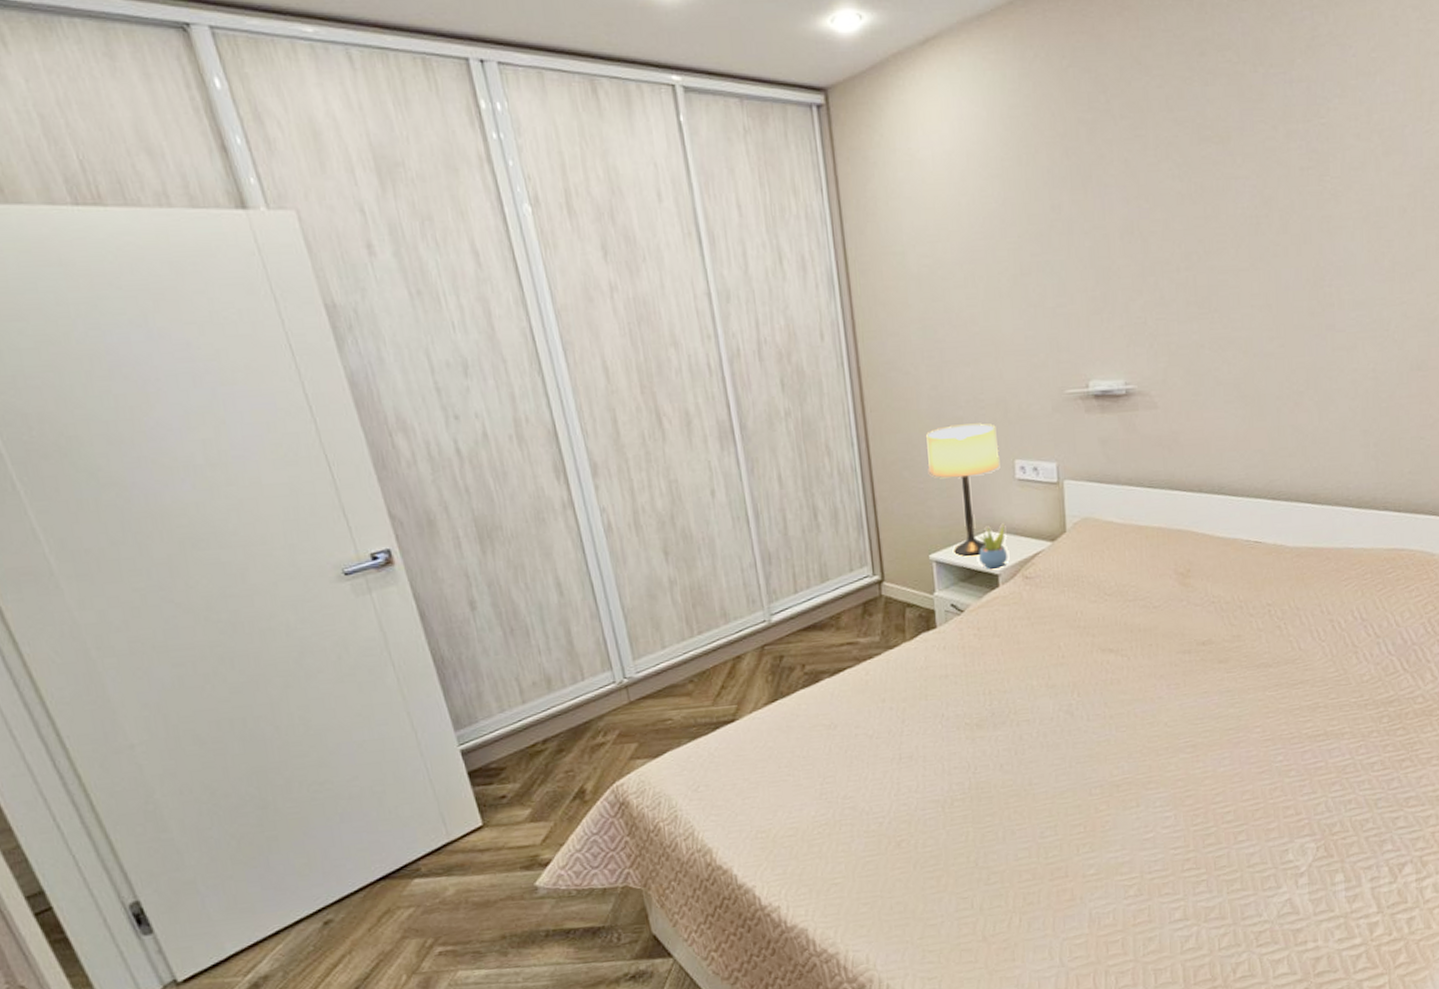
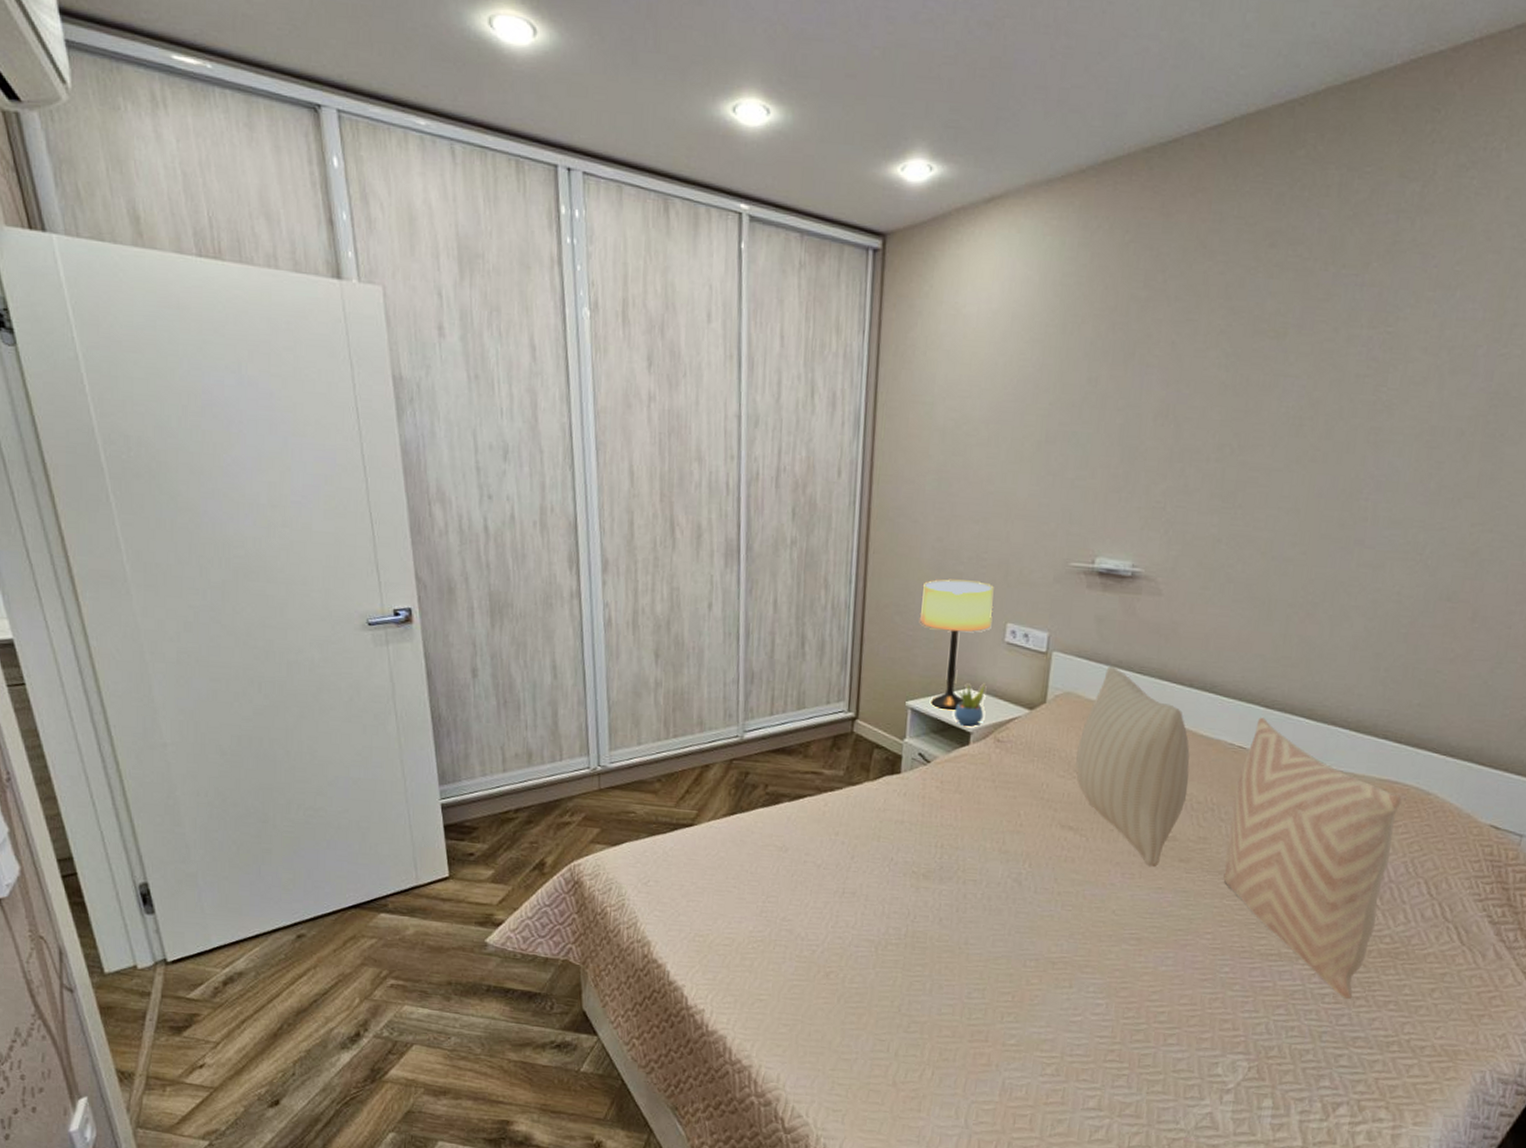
pillow: none [1104,485,1215,674] -> present [1075,665,1190,868]
pillow: none [1258,509,1410,764] -> present [1223,717,1402,1000]

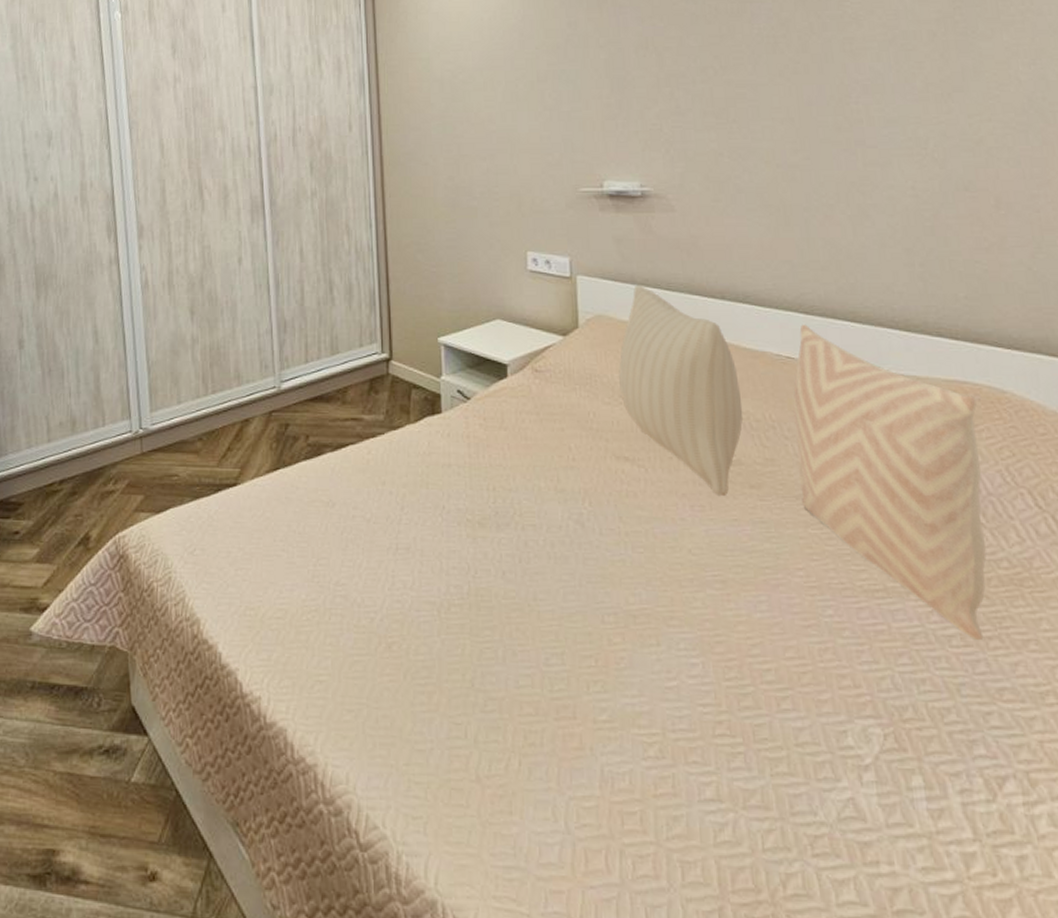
table lamp: present [920,580,993,710] -> none [441,215,511,342]
succulent plant: present [954,683,986,726] -> none [487,313,518,358]

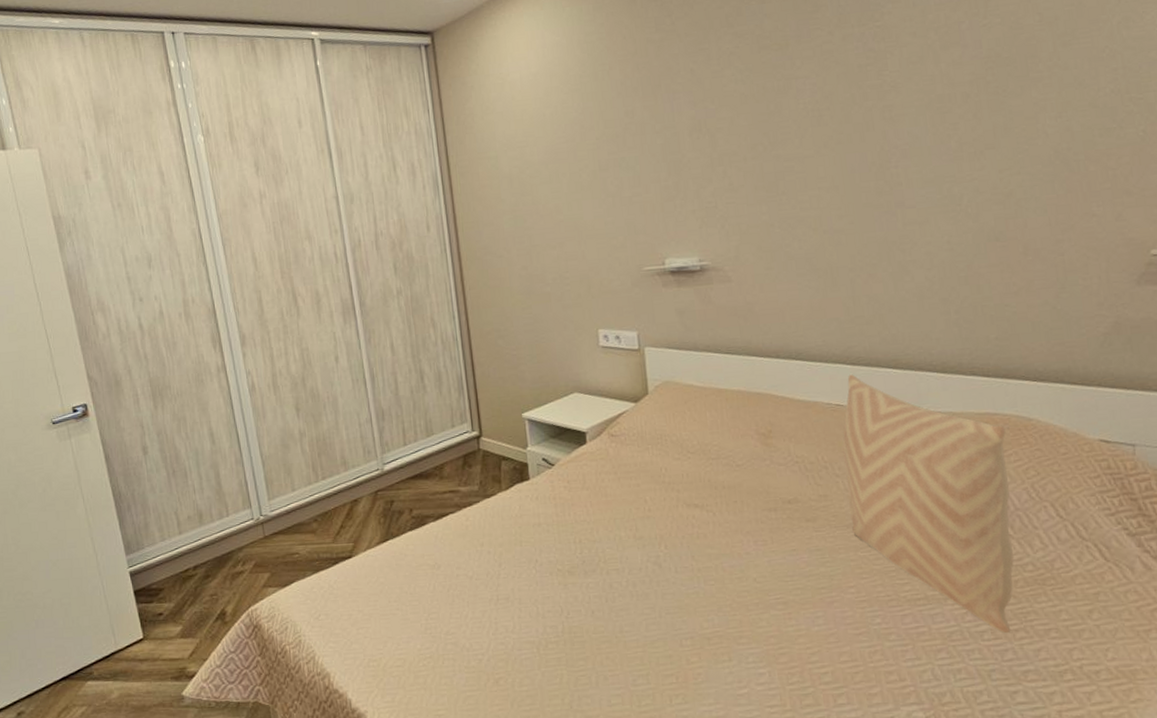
pillow: present [619,285,743,497] -> none [686,351,799,531]

